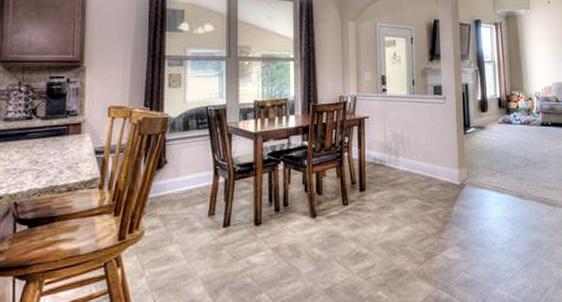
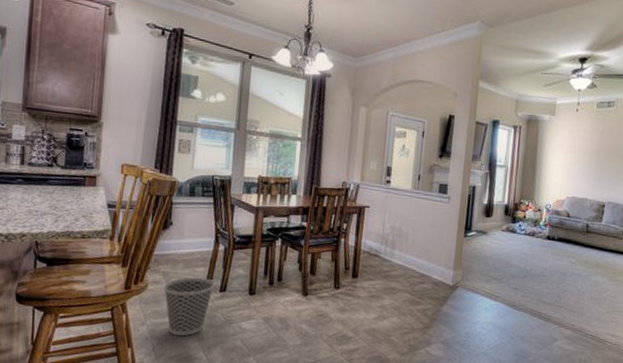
wastebasket: none [161,215,218,284] -> present [163,277,215,336]

